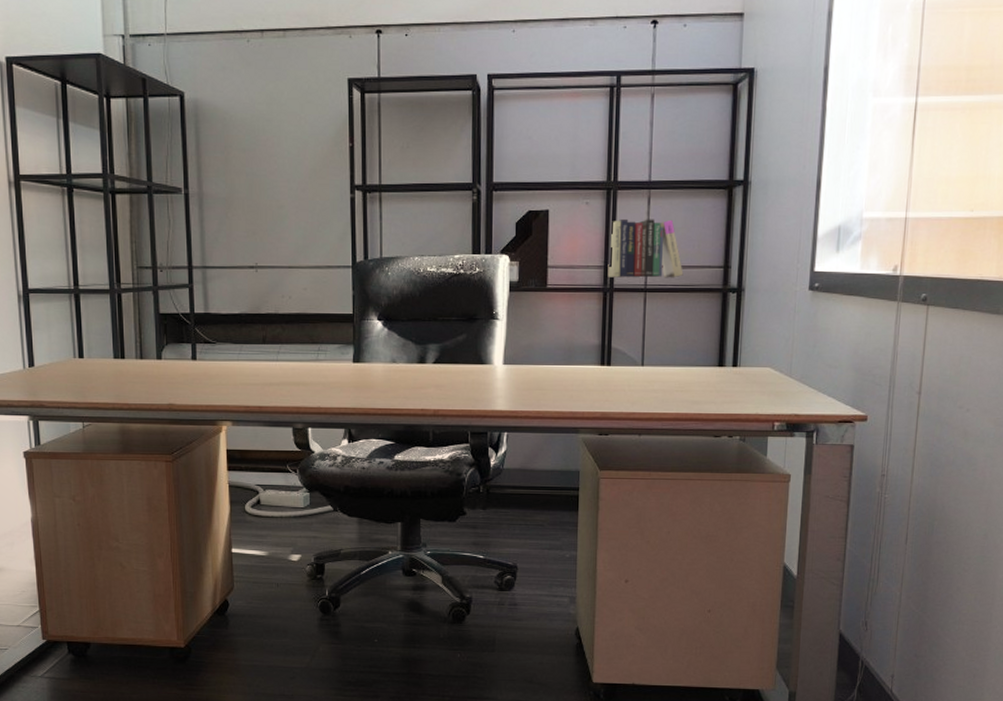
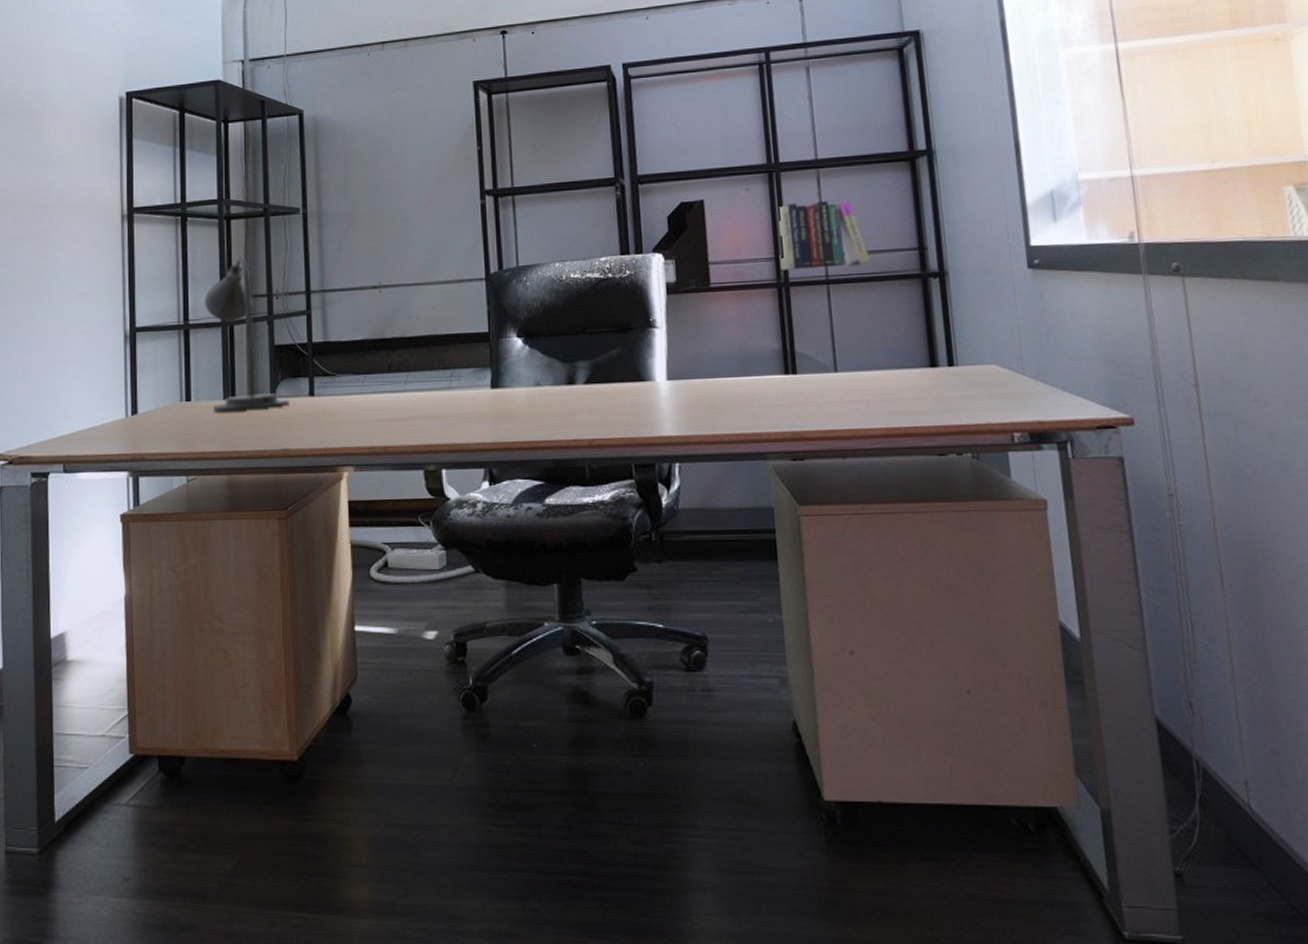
desk lamp: none [93,229,174,372] -> present [205,256,290,415]

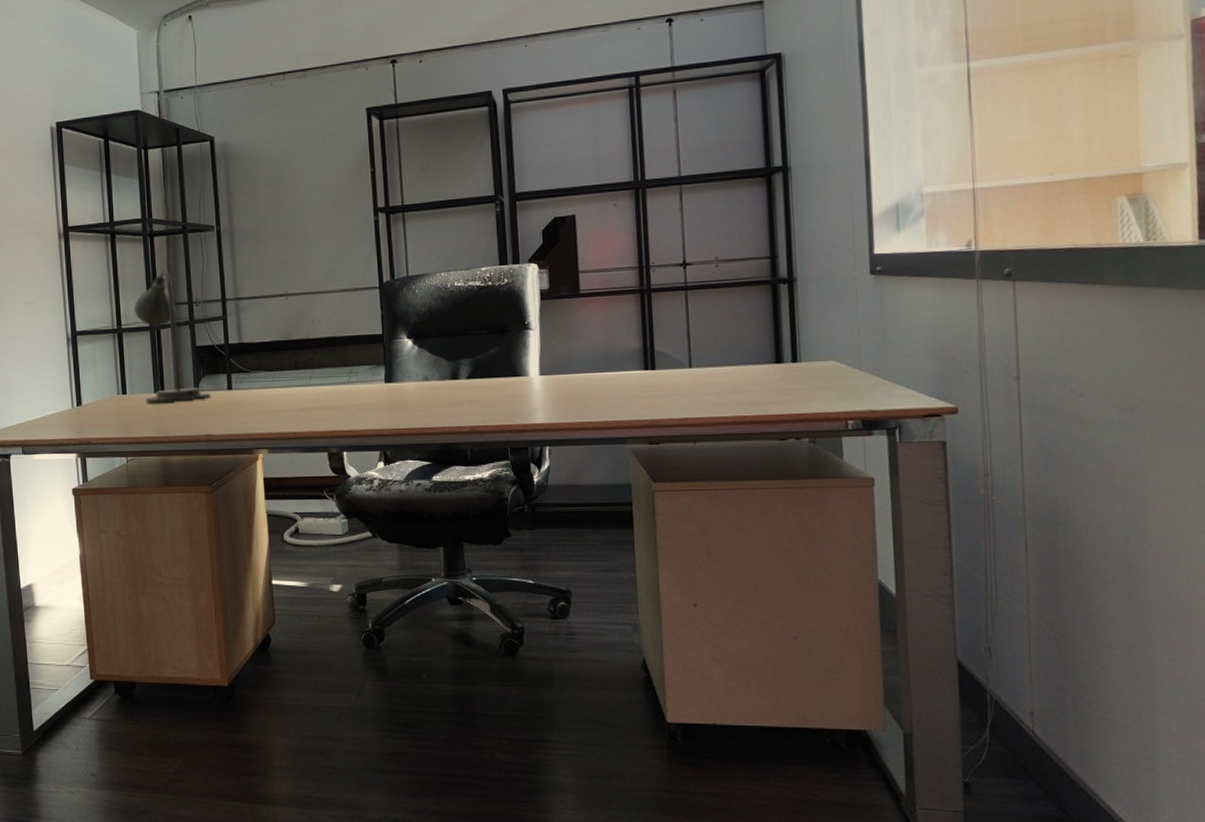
books: present [779,199,871,270] -> none [643,213,726,278]

